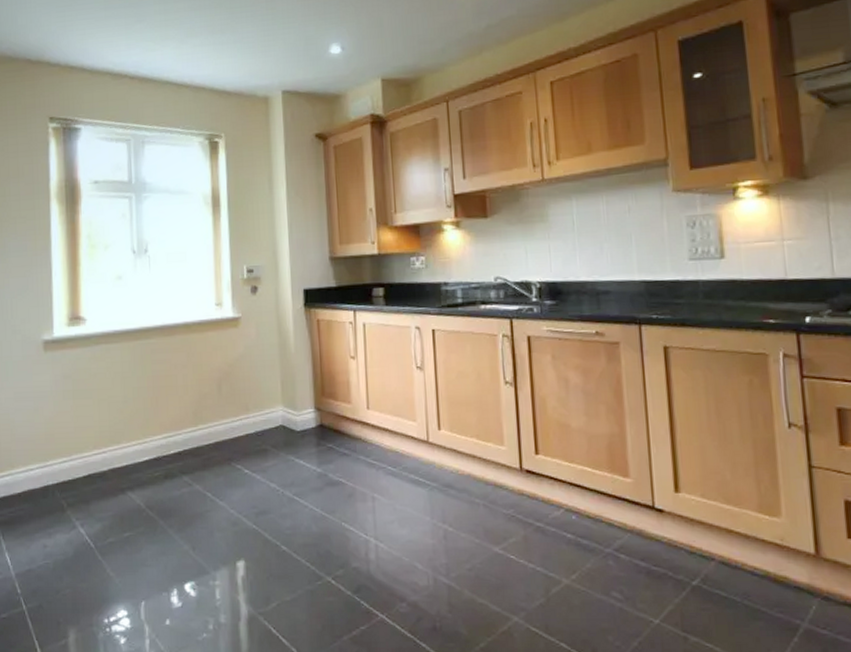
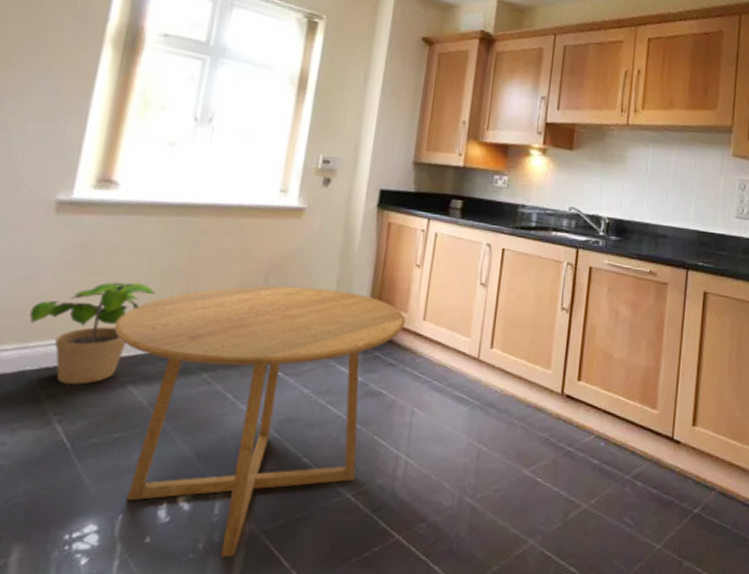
potted plant: none [42,402,133,494] -> present [29,282,157,385]
round table: none [107,389,351,637] -> present [114,285,406,558]

